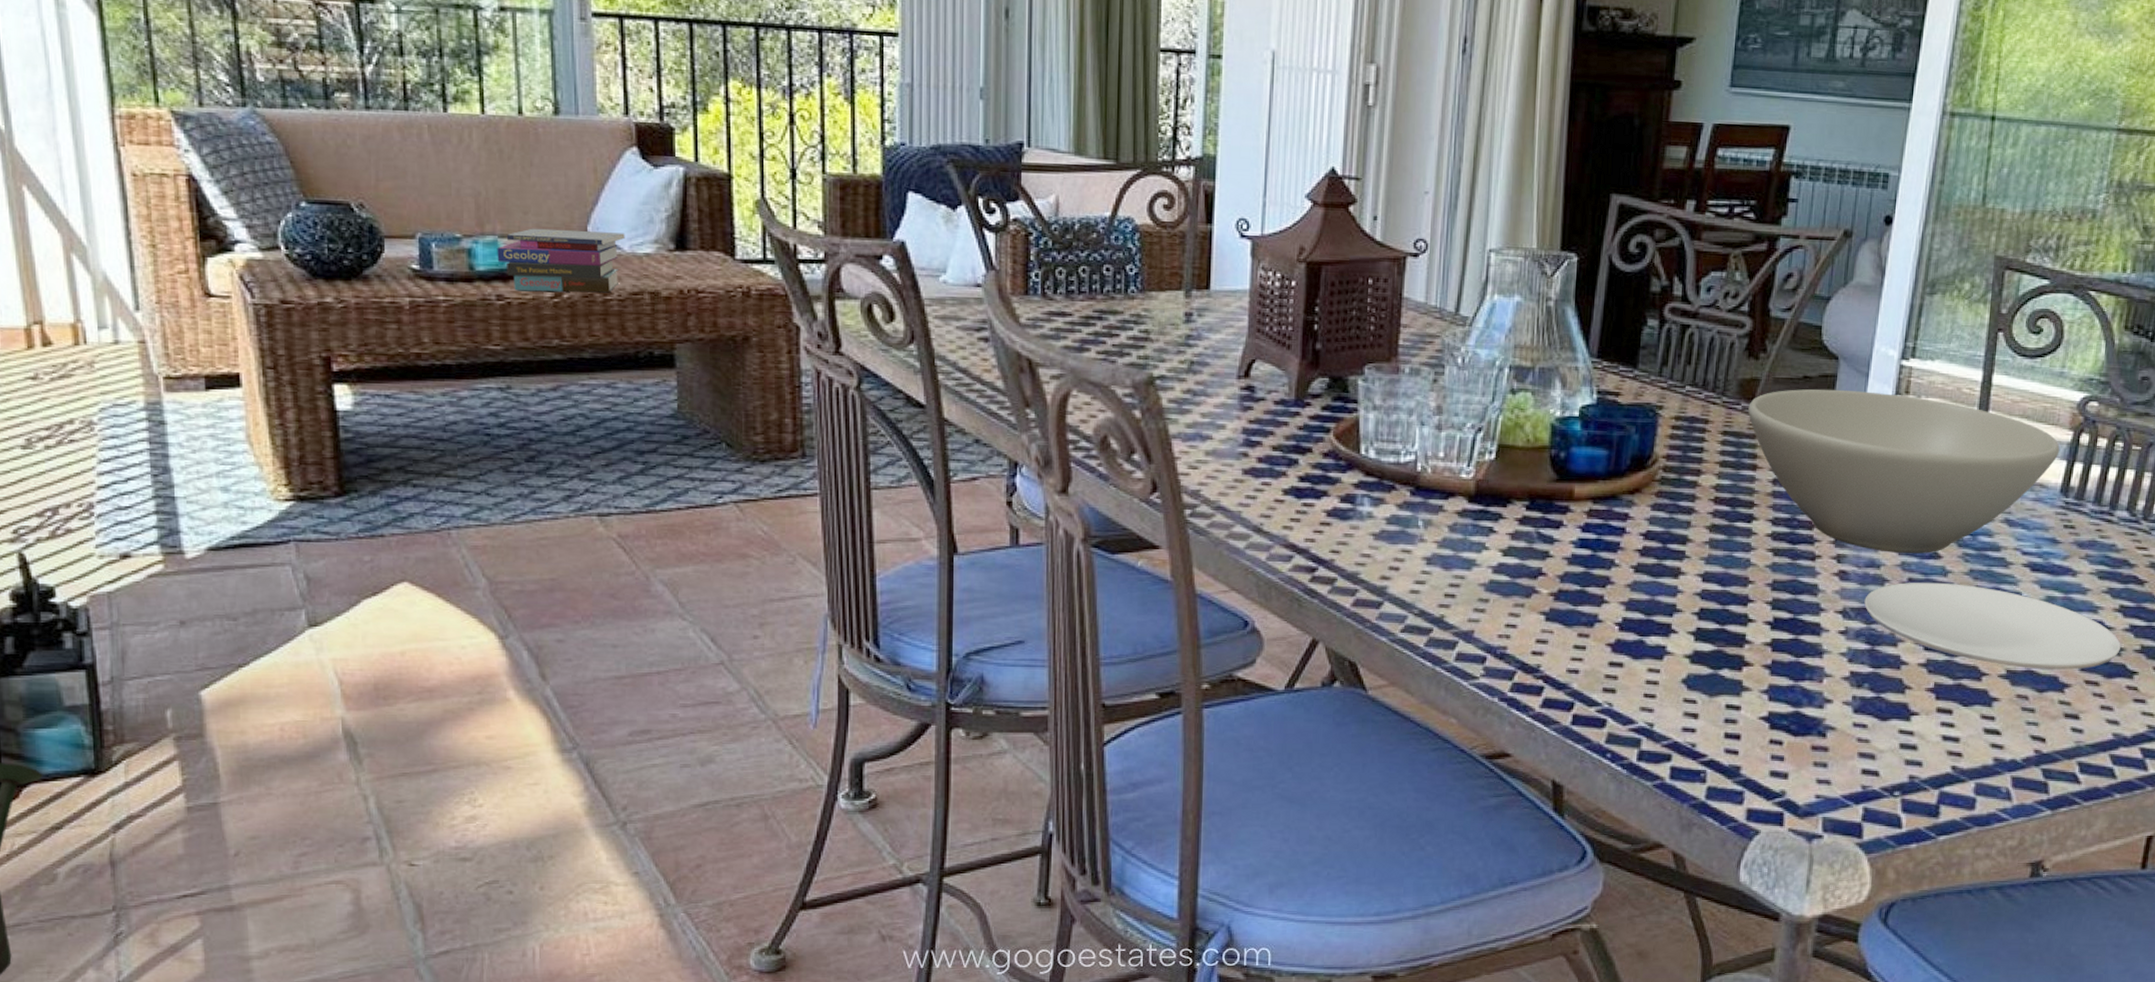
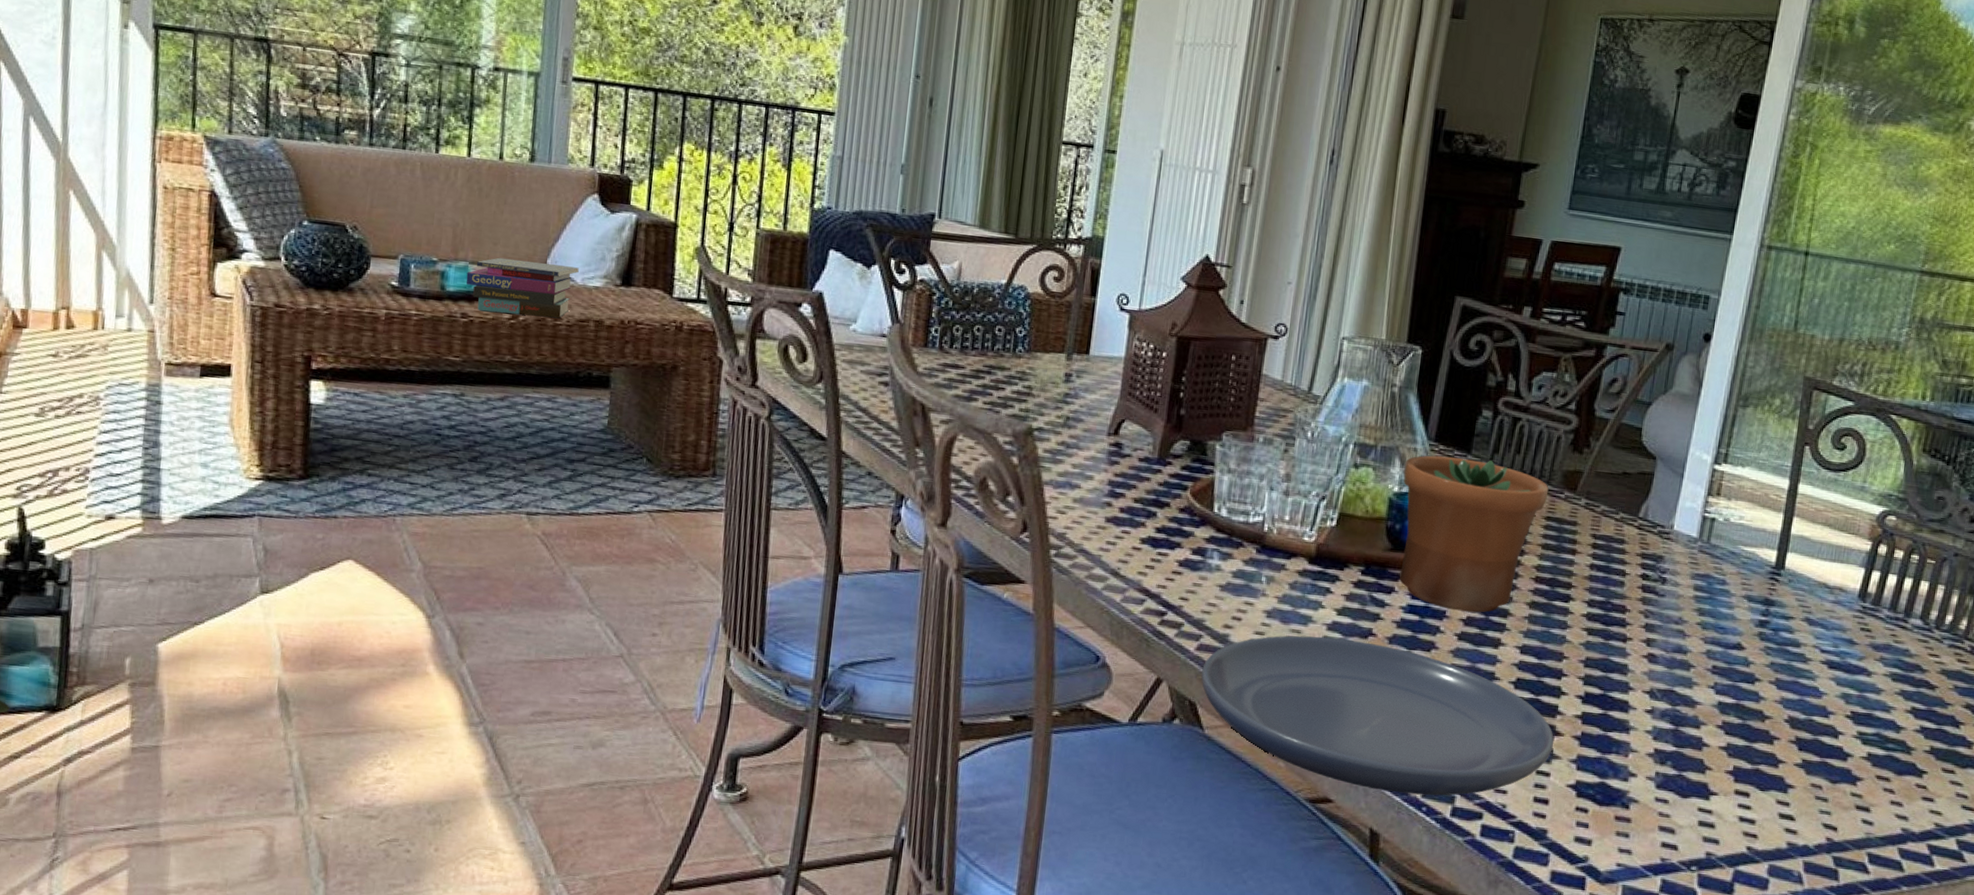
plate: none [1360,580,1743,741] -> present [1201,635,1554,796]
planter: none [1565,373,1724,541] -> present [1399,455,1549,613]
bowl: present [1748,389,2060,554] -> none [1570,483,1859,644]
plate: present [1864,582,2121,670] -> none [1670,669,1911,765]

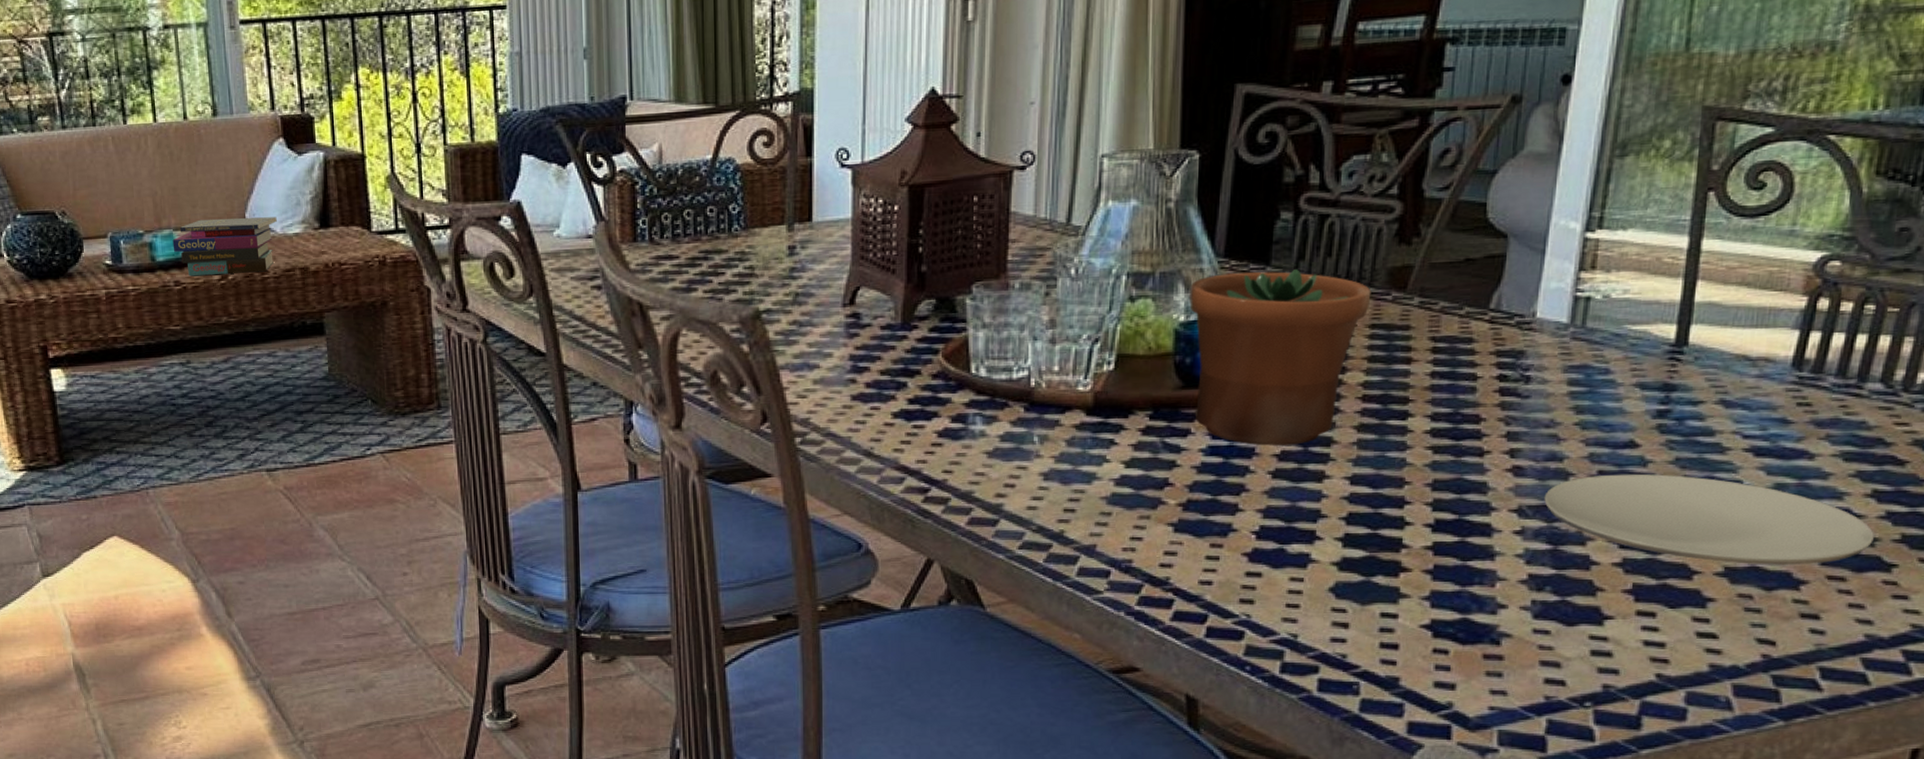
plate: present [1201,635,1554,796] -> none [976,493,1400,654]
plate: none [1670,669,1911,765] -> present [1544,473,1874,565]

